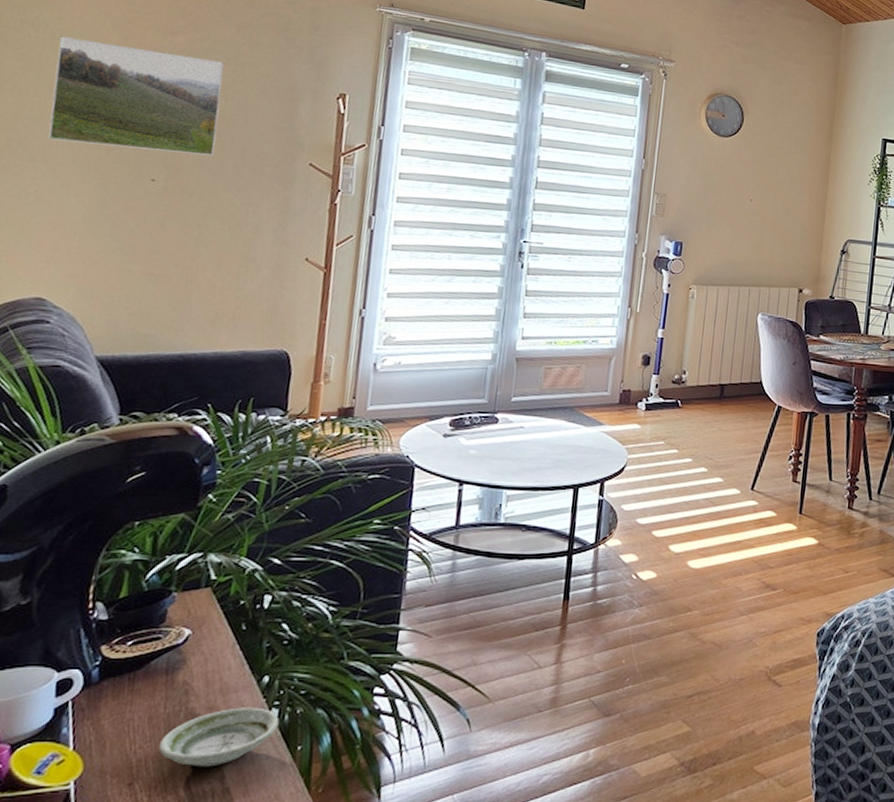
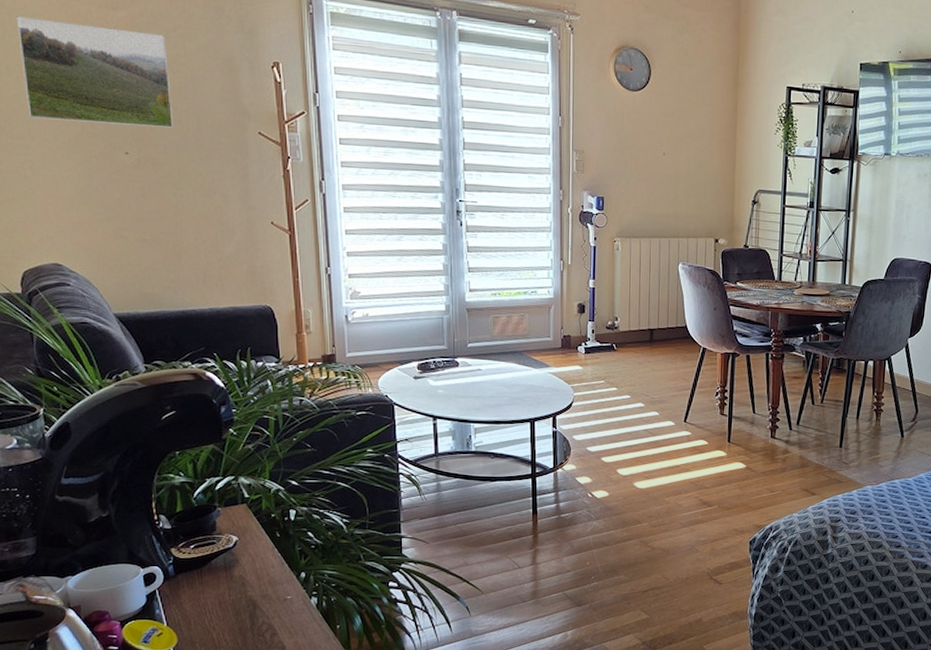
saucer: present [158,707,280,767] -> none [230,596,319,640]

